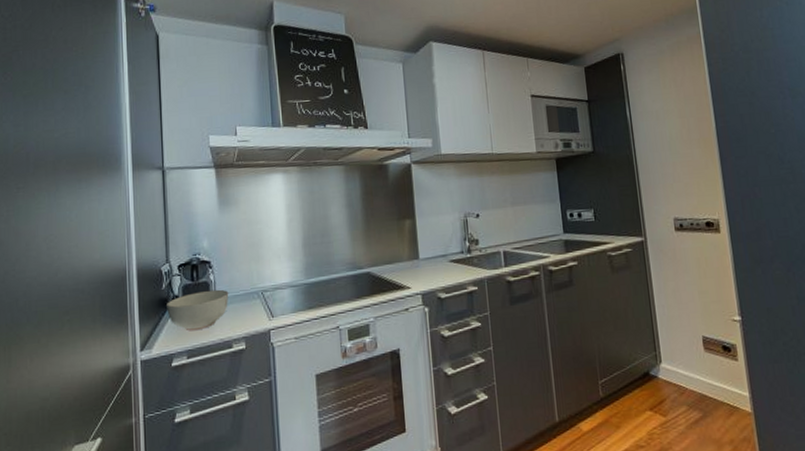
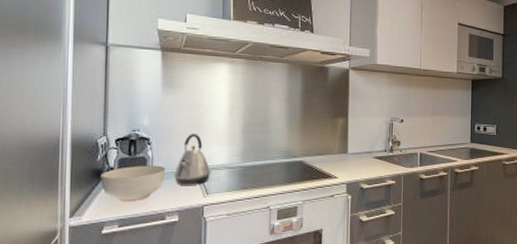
kettle: none [237,252,275,310] -> present [174,134,211,186]

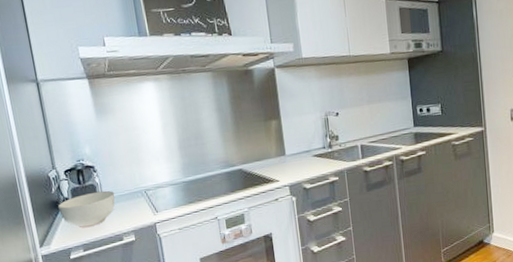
kettle: present [174,134,211,186] -> none [123,156,157,207]

